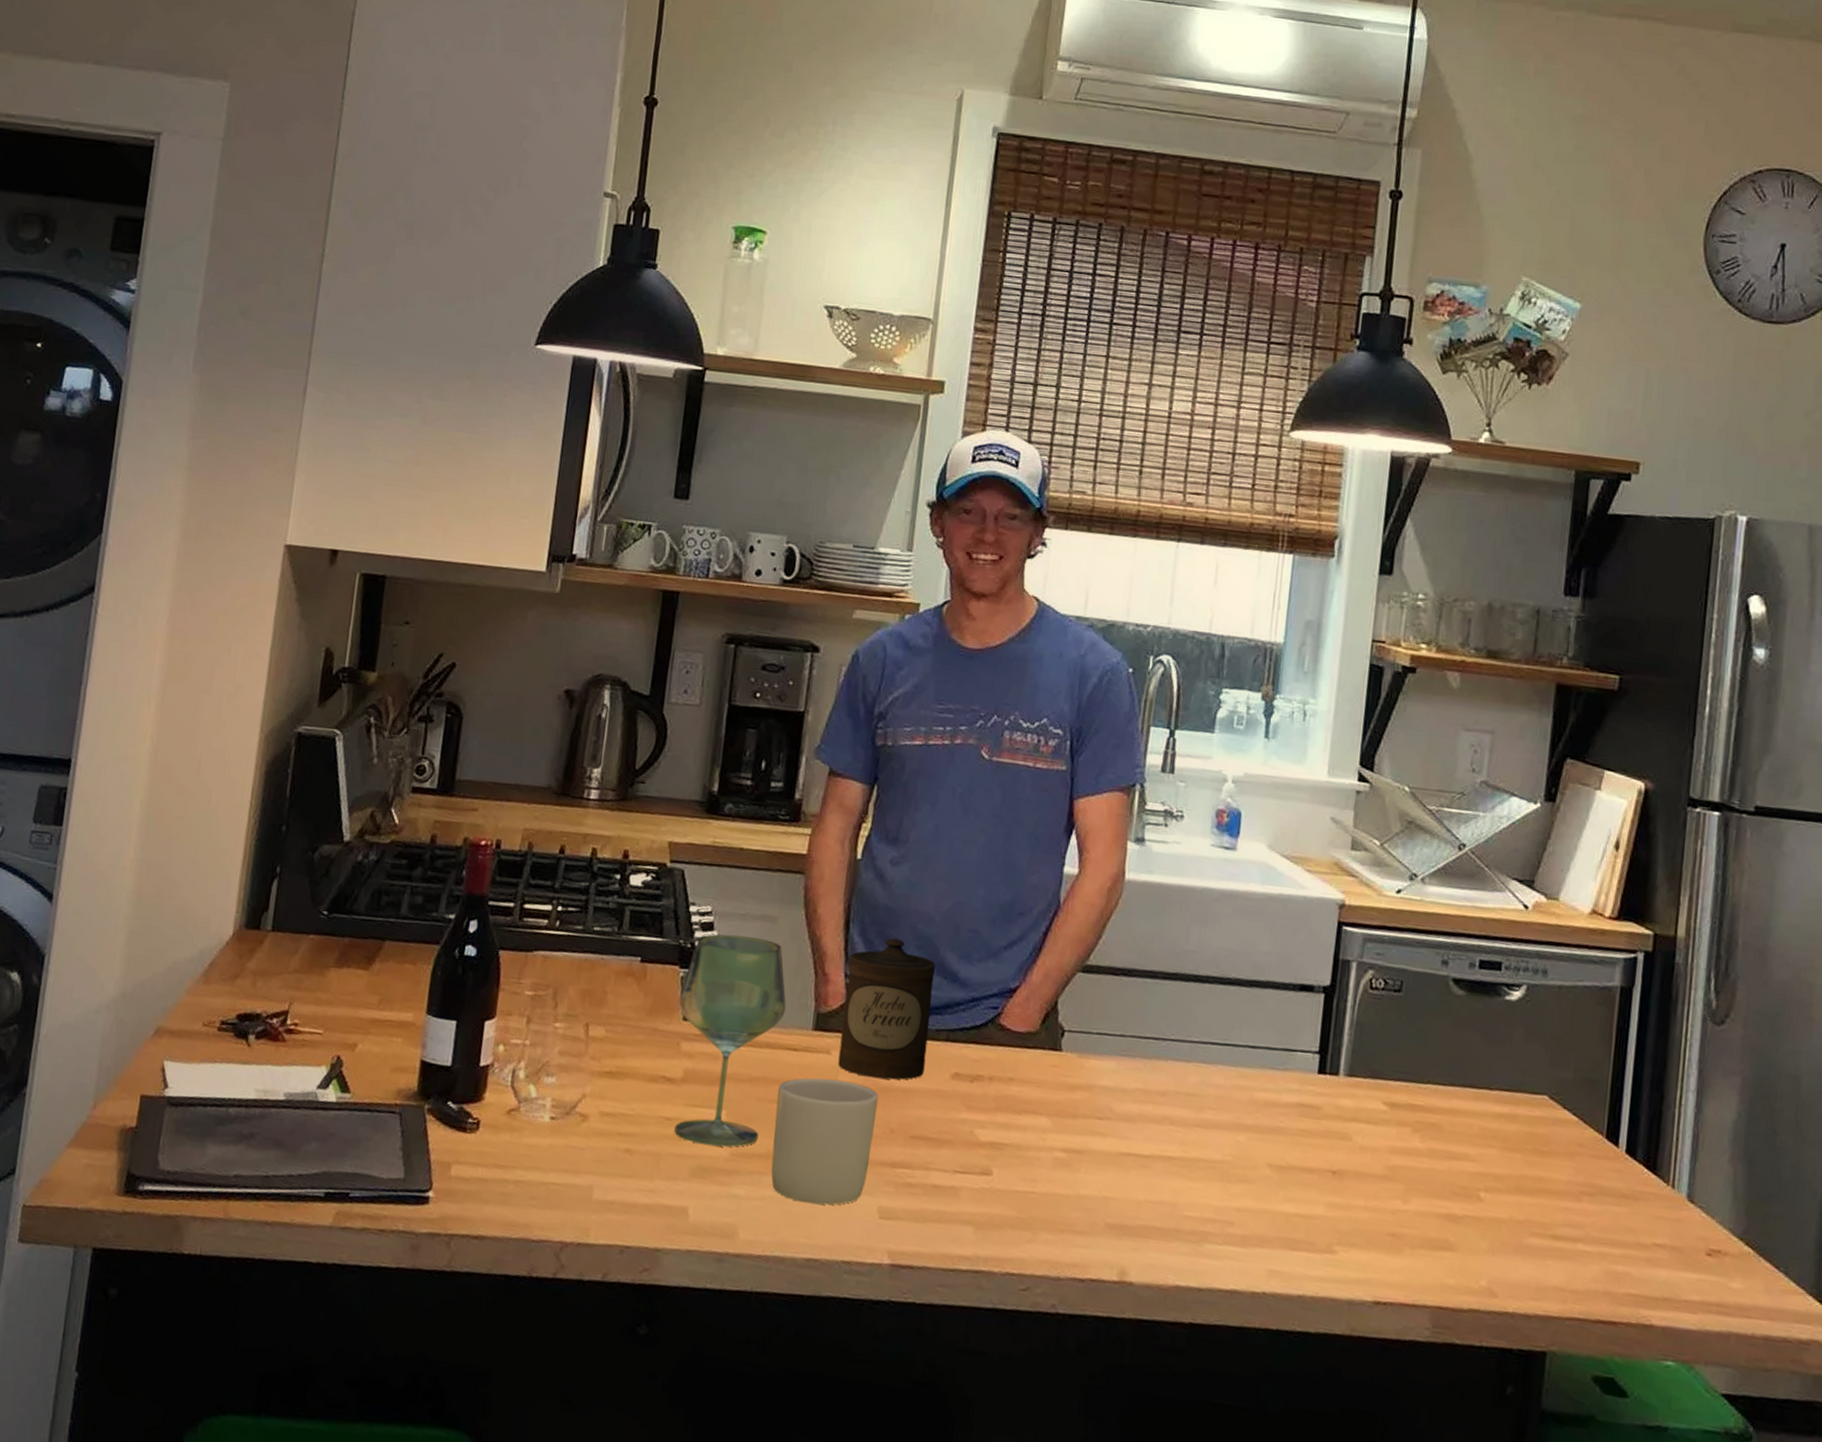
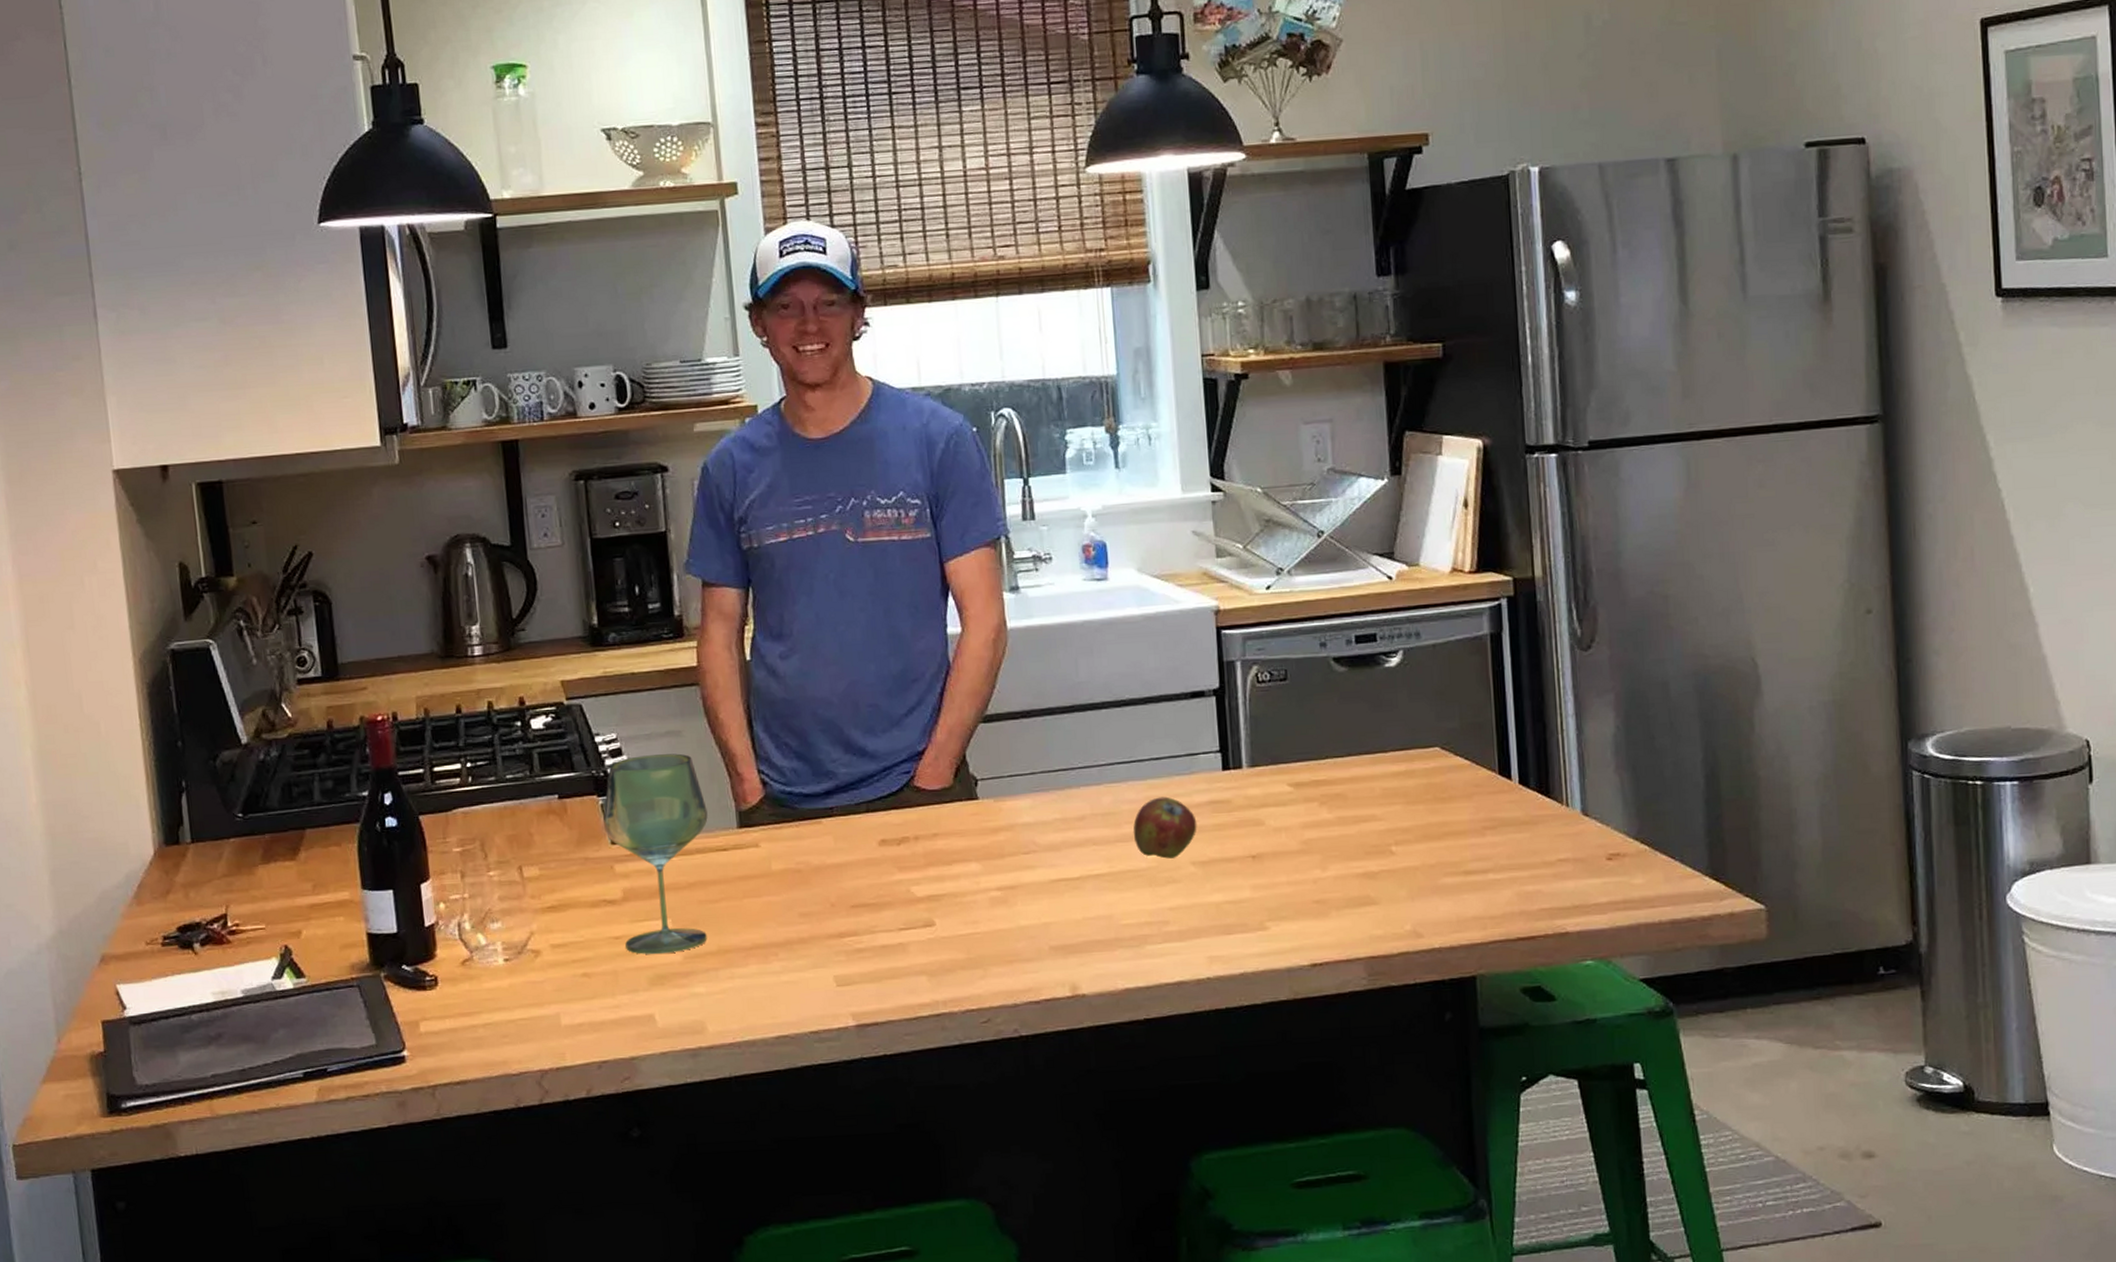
mug: present [771,1077,879,1205] -> none [716,868,818,987]
canister: present [838,938,935,1080] -> none [758,726,852,861]
fruit: none [1213,1087,1282,1157] -> present [1133,796,1197,859]

